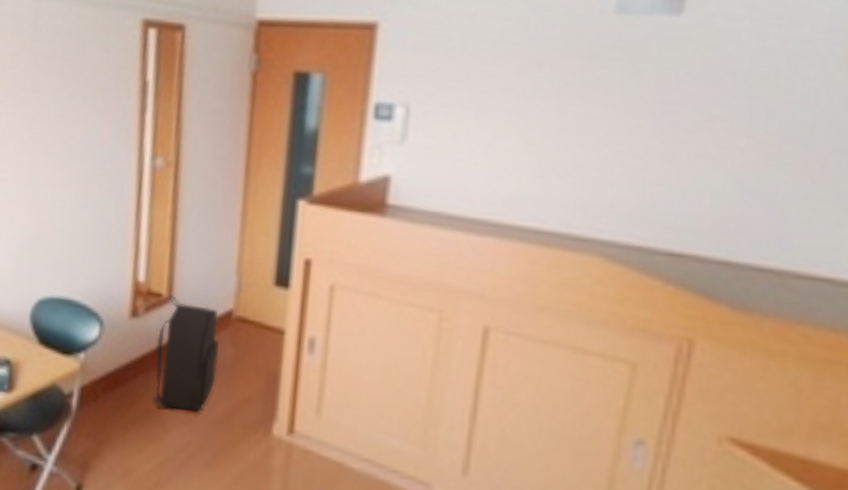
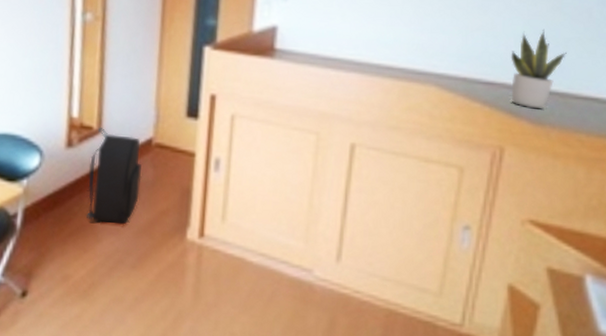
potted plant: none [705,184,787,291] -> present [511,29,567,109]

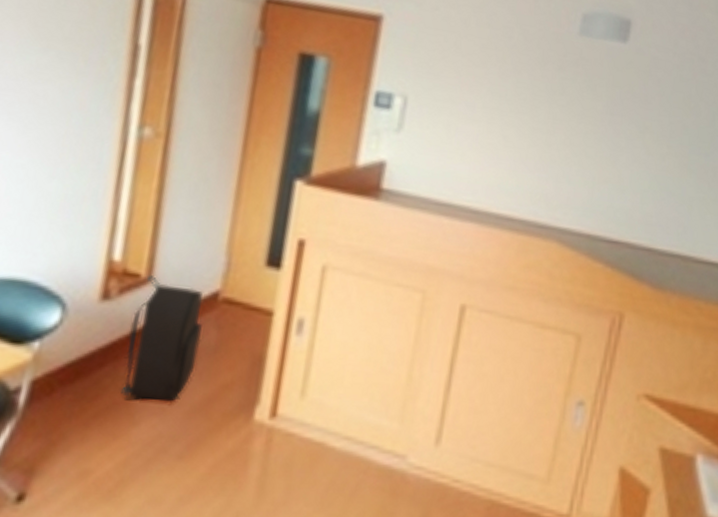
potted plant: present [511,29,567,109] -> none [634,186,691,273]

